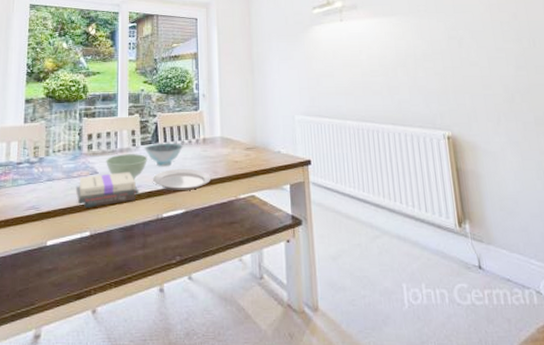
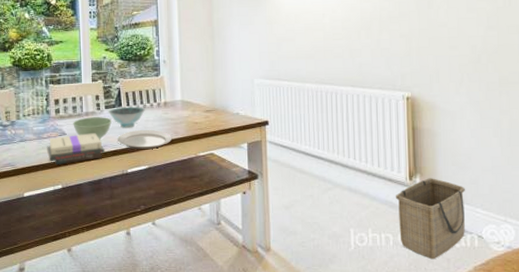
basket: none [445,224,523,319] -> present [395,178,466,259]

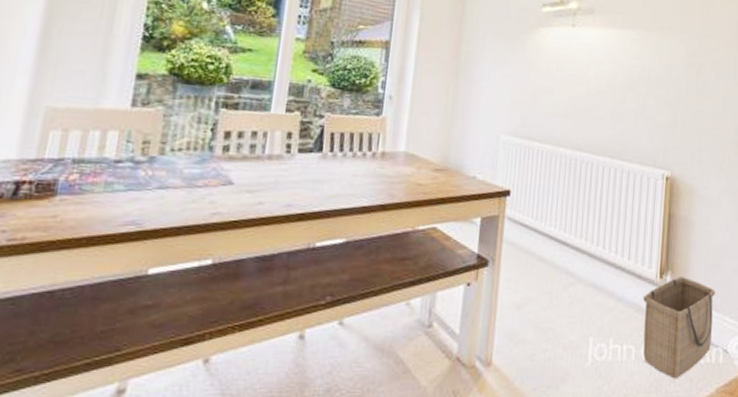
books: present [46,133,105,164] -> none [197,185,288,228]
bowl: present [73,117,112,141] -> none [246,162,305,198]
bowl: present [108,106,146,128] -> none [301,152,356,184]
plate: present [118,129,173,149] -> none [308,186,386,215]

